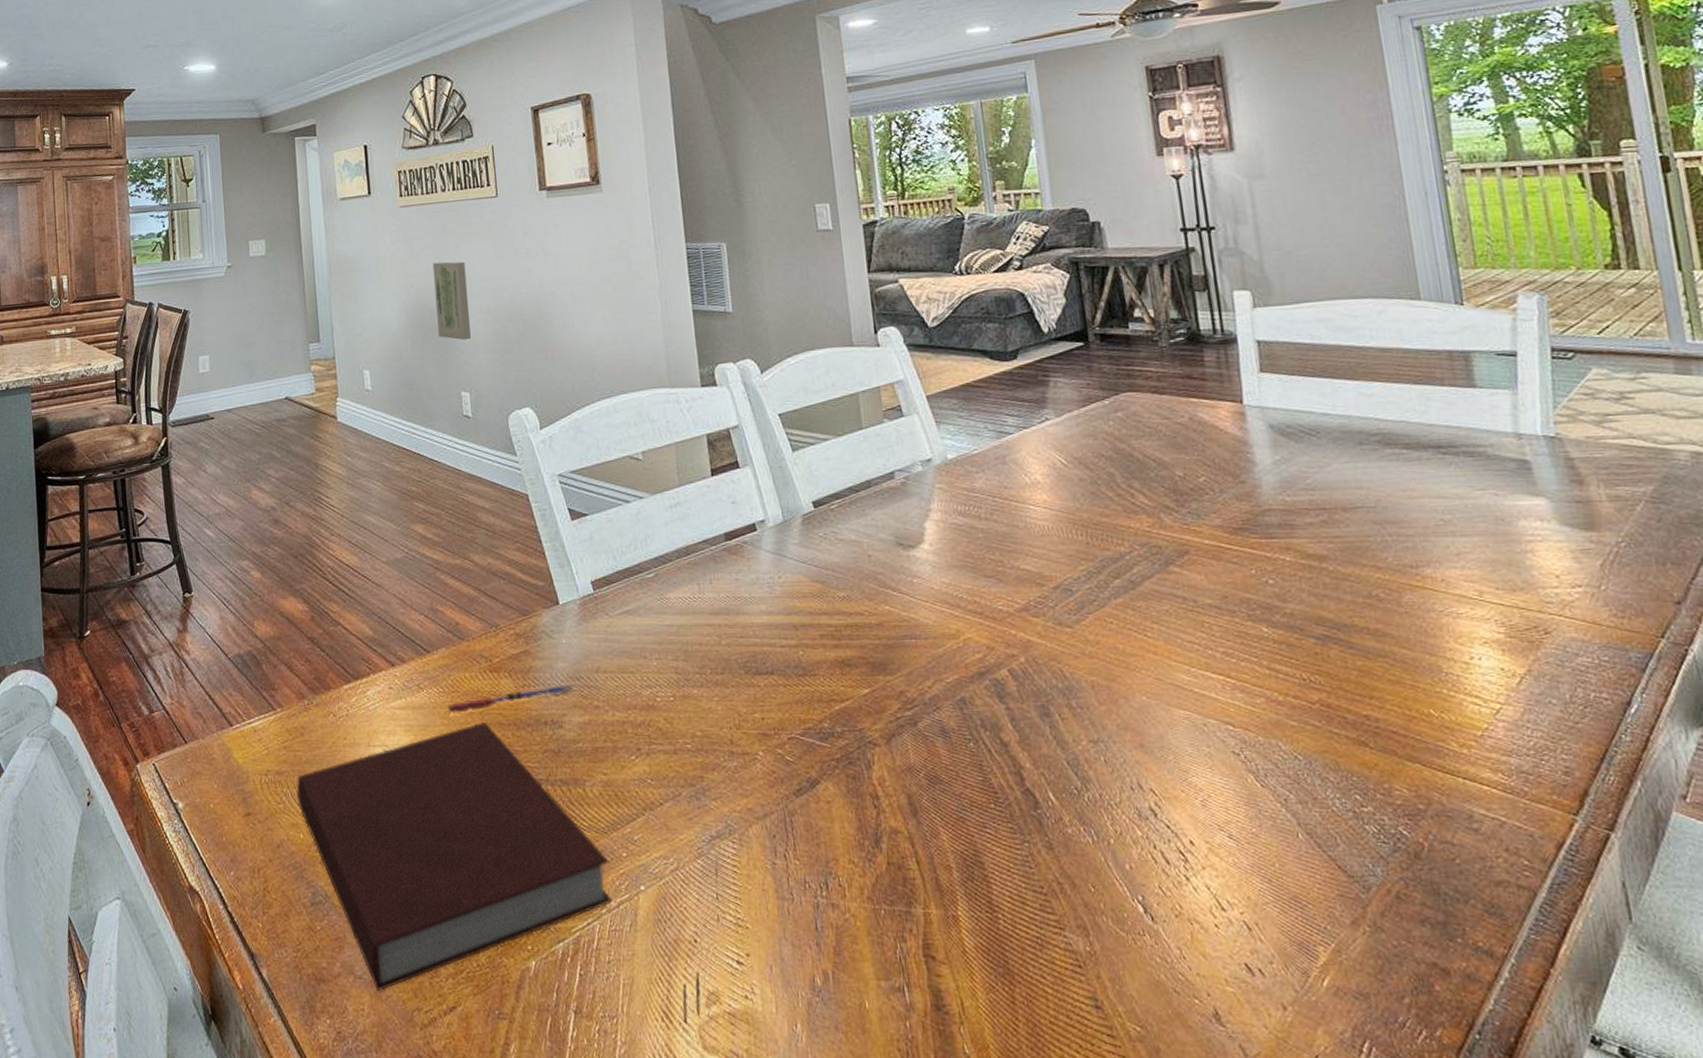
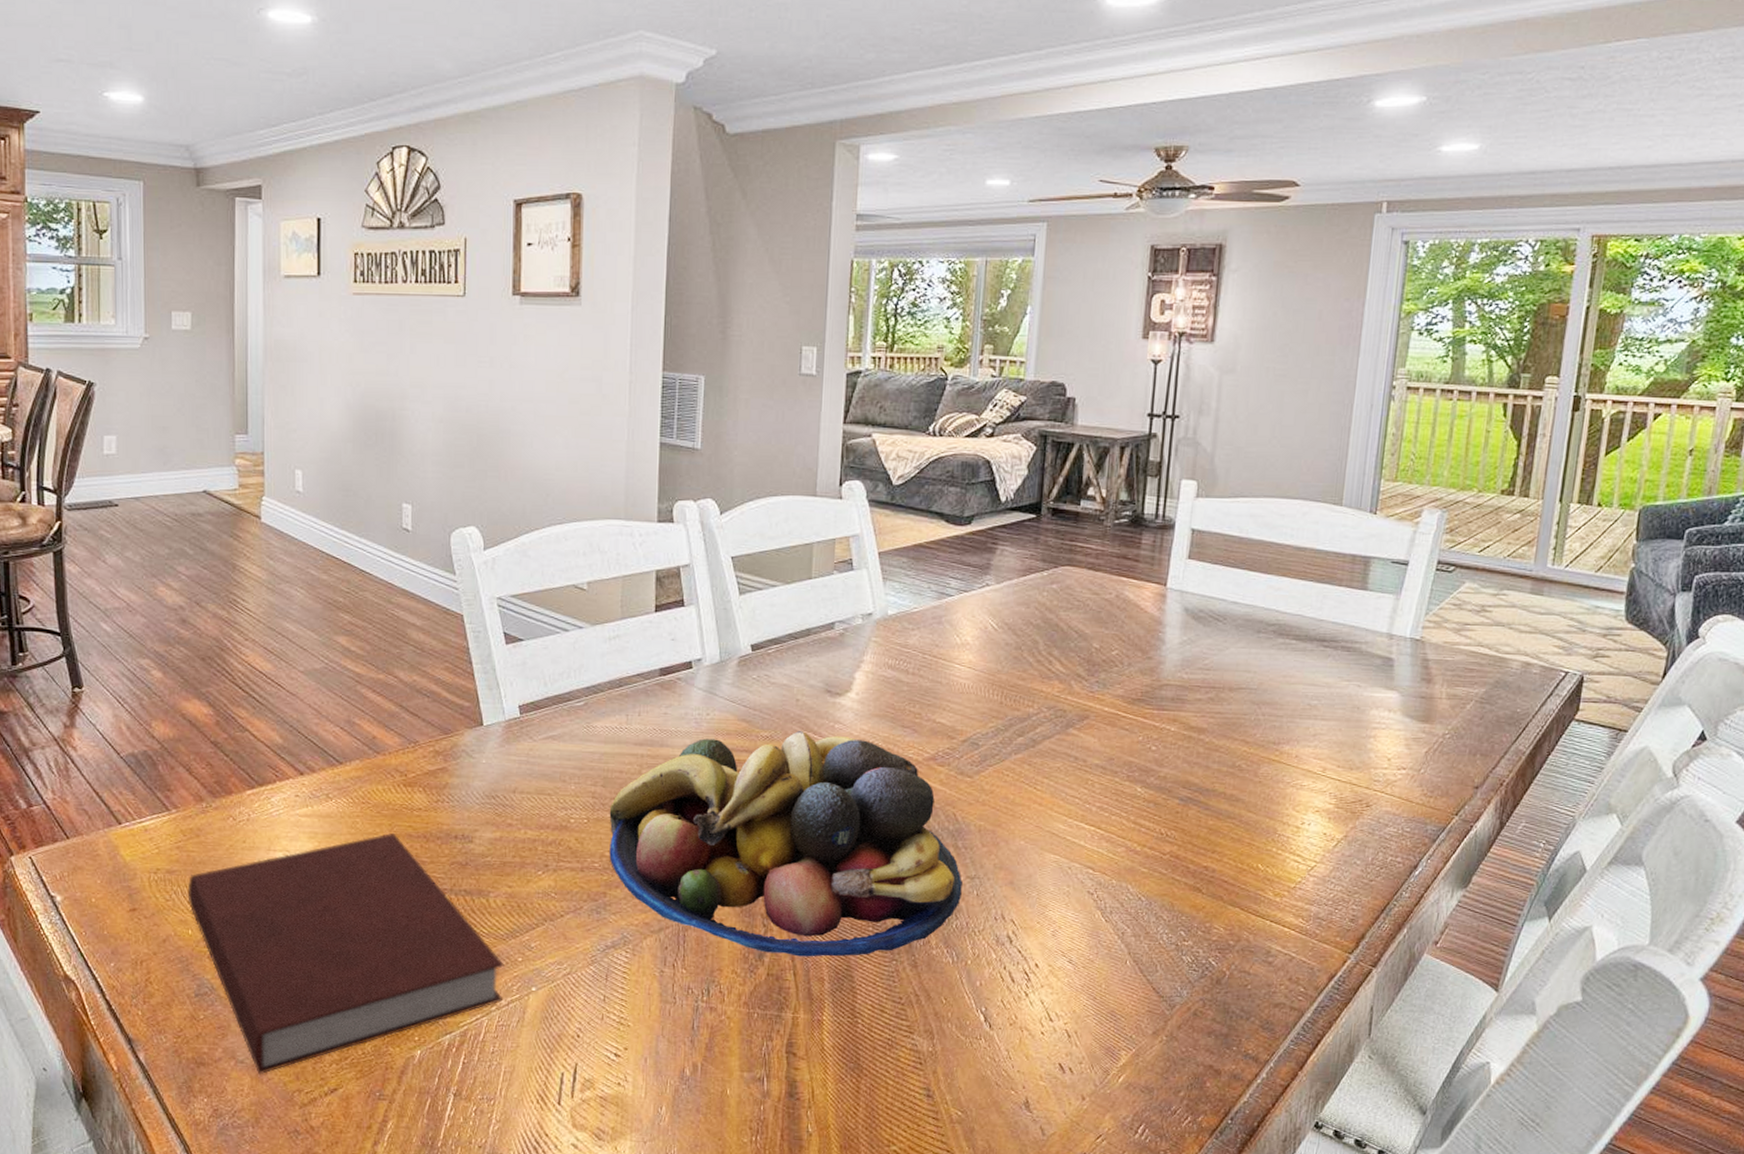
wall art: present [432,261,472,341] -> none [384,361,421,449]
pen: present [448,684,574,713] -> none [357,802,488,824]
fruit bowl: none [694,587,1088,842] -> present [609,730,962,957]

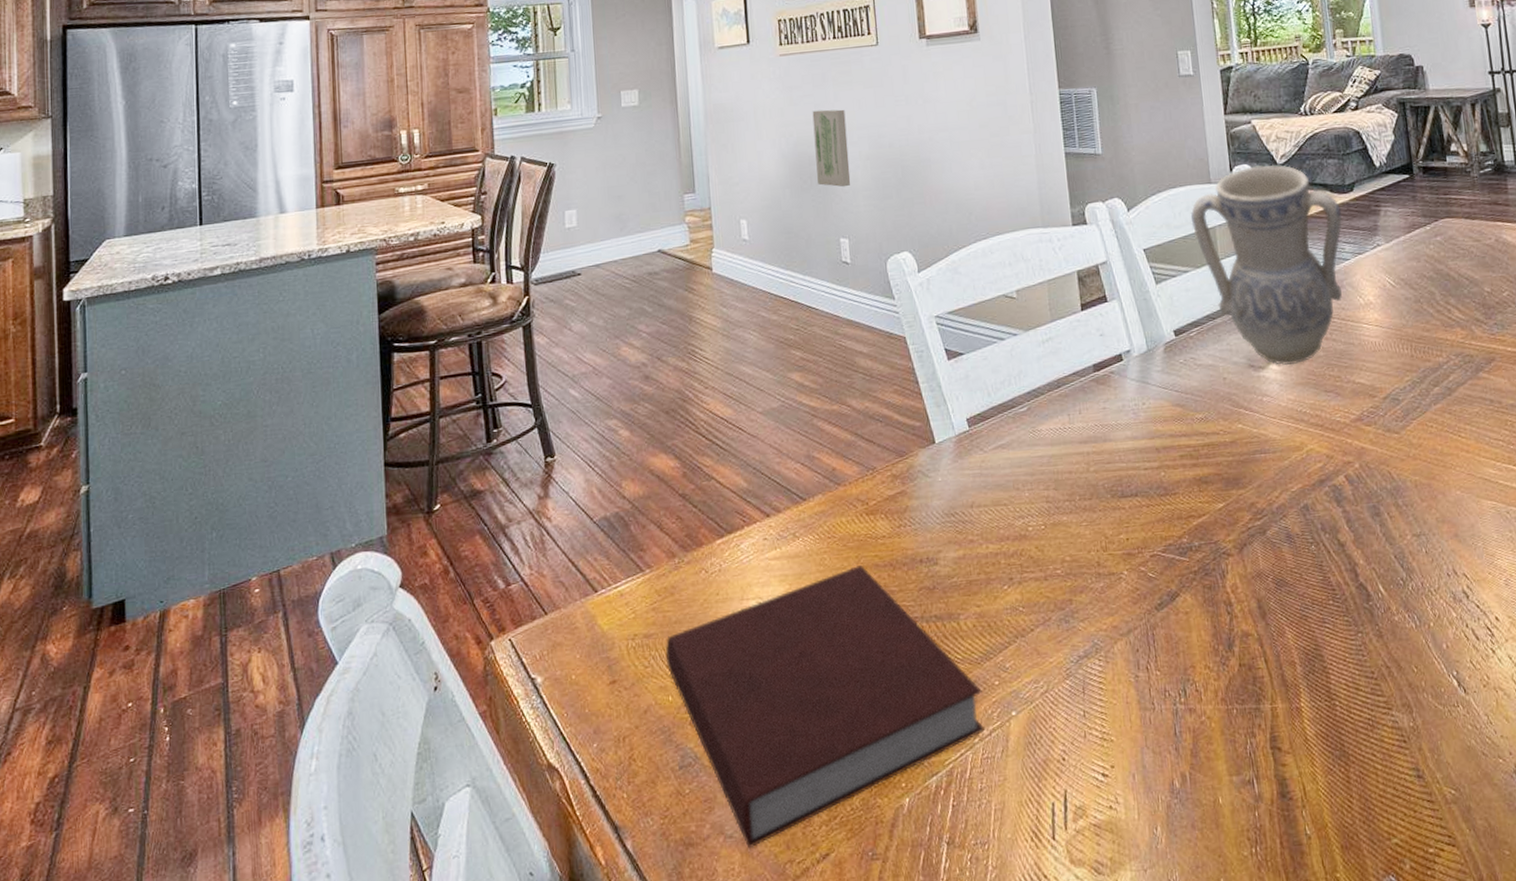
wall art: none [384,361,421,449] -> present [812,109,851,187]
fruit bowl: present [609,730,962,957] -> none [1064,407,1412,642]
vase: none [787,484,954,696] -> present [1191,164,1343,366]

